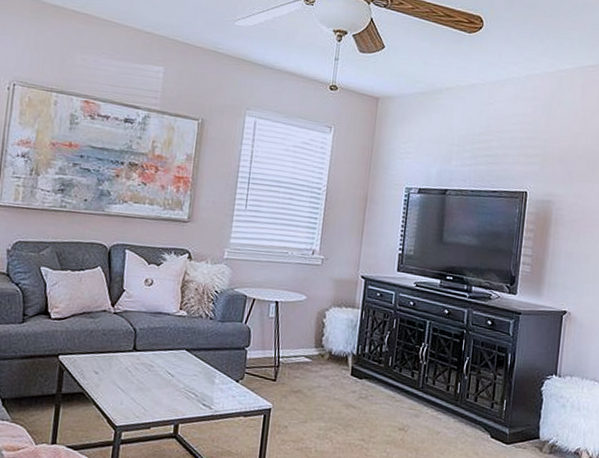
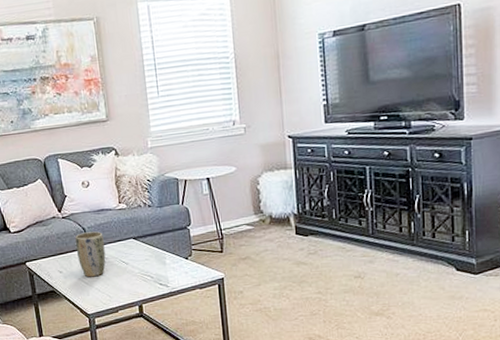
plant pot: none [120,333,154,385] -> present [75,231,106,277]

